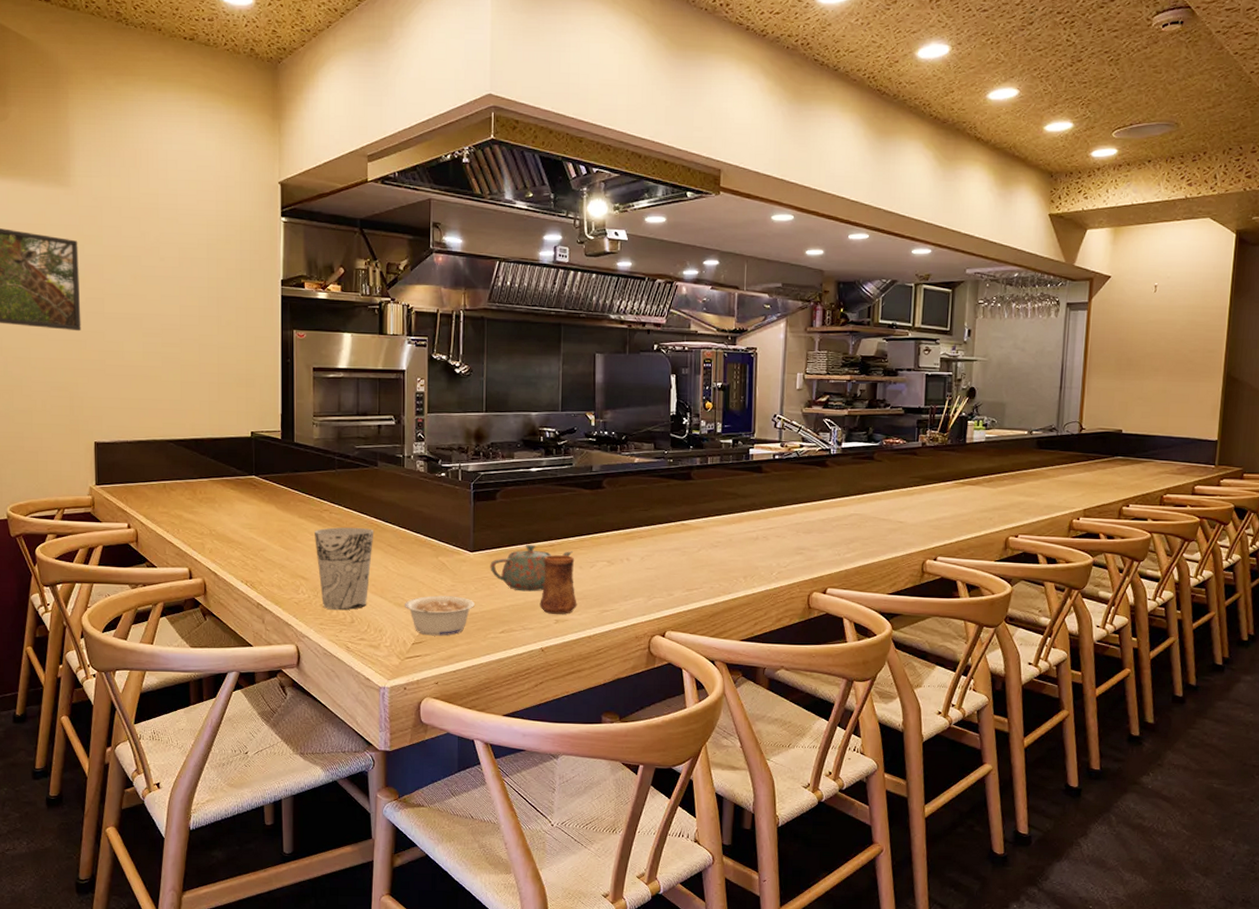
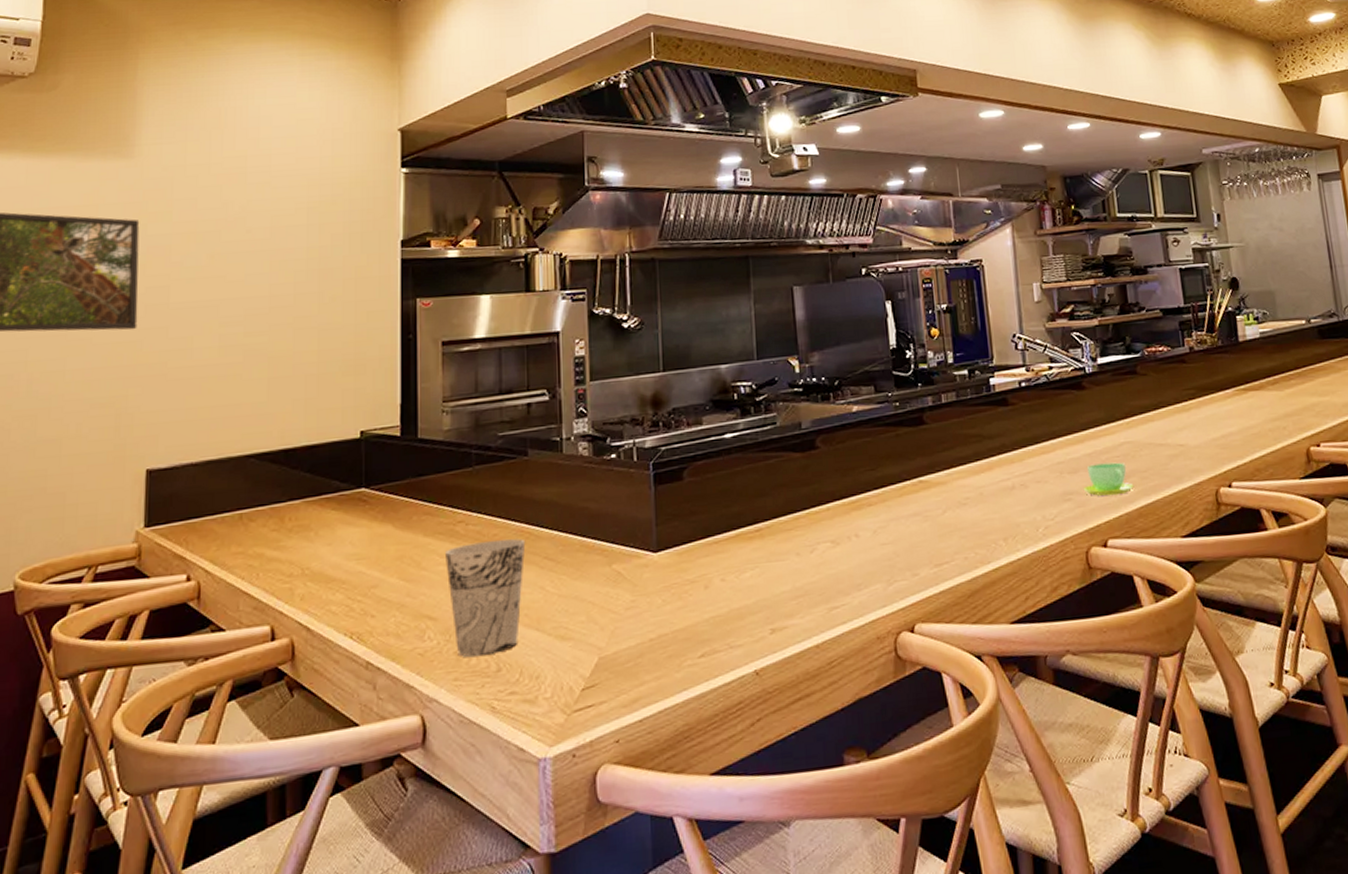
legume: present [405,595,474,636] -> none [570,615,663,675]
teapot: present [490,544,573,592] -> none [680,531,786,597]
cup: present [540,555,577,614] -> none [748,540,798,622]
cup: none [813,528,856,555] -> present [1083,462,1134,496]

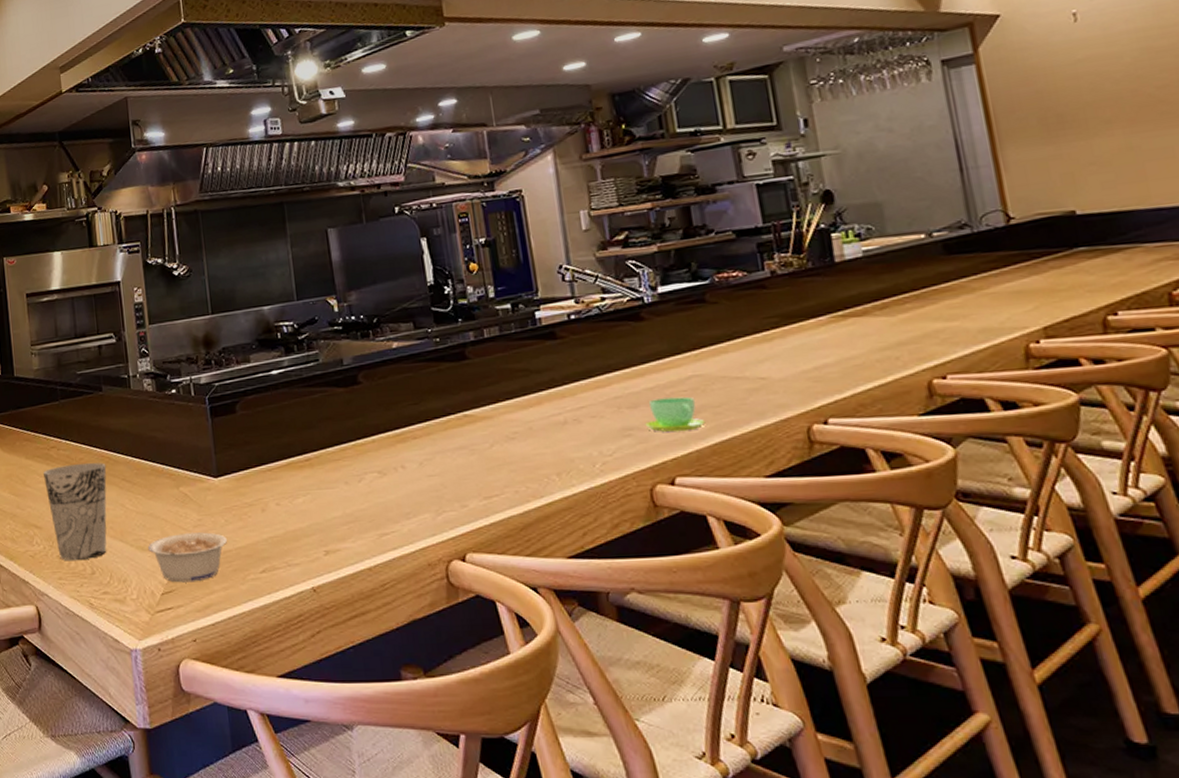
legume: none [570,615,663,675] -> present [148,532,227,583]

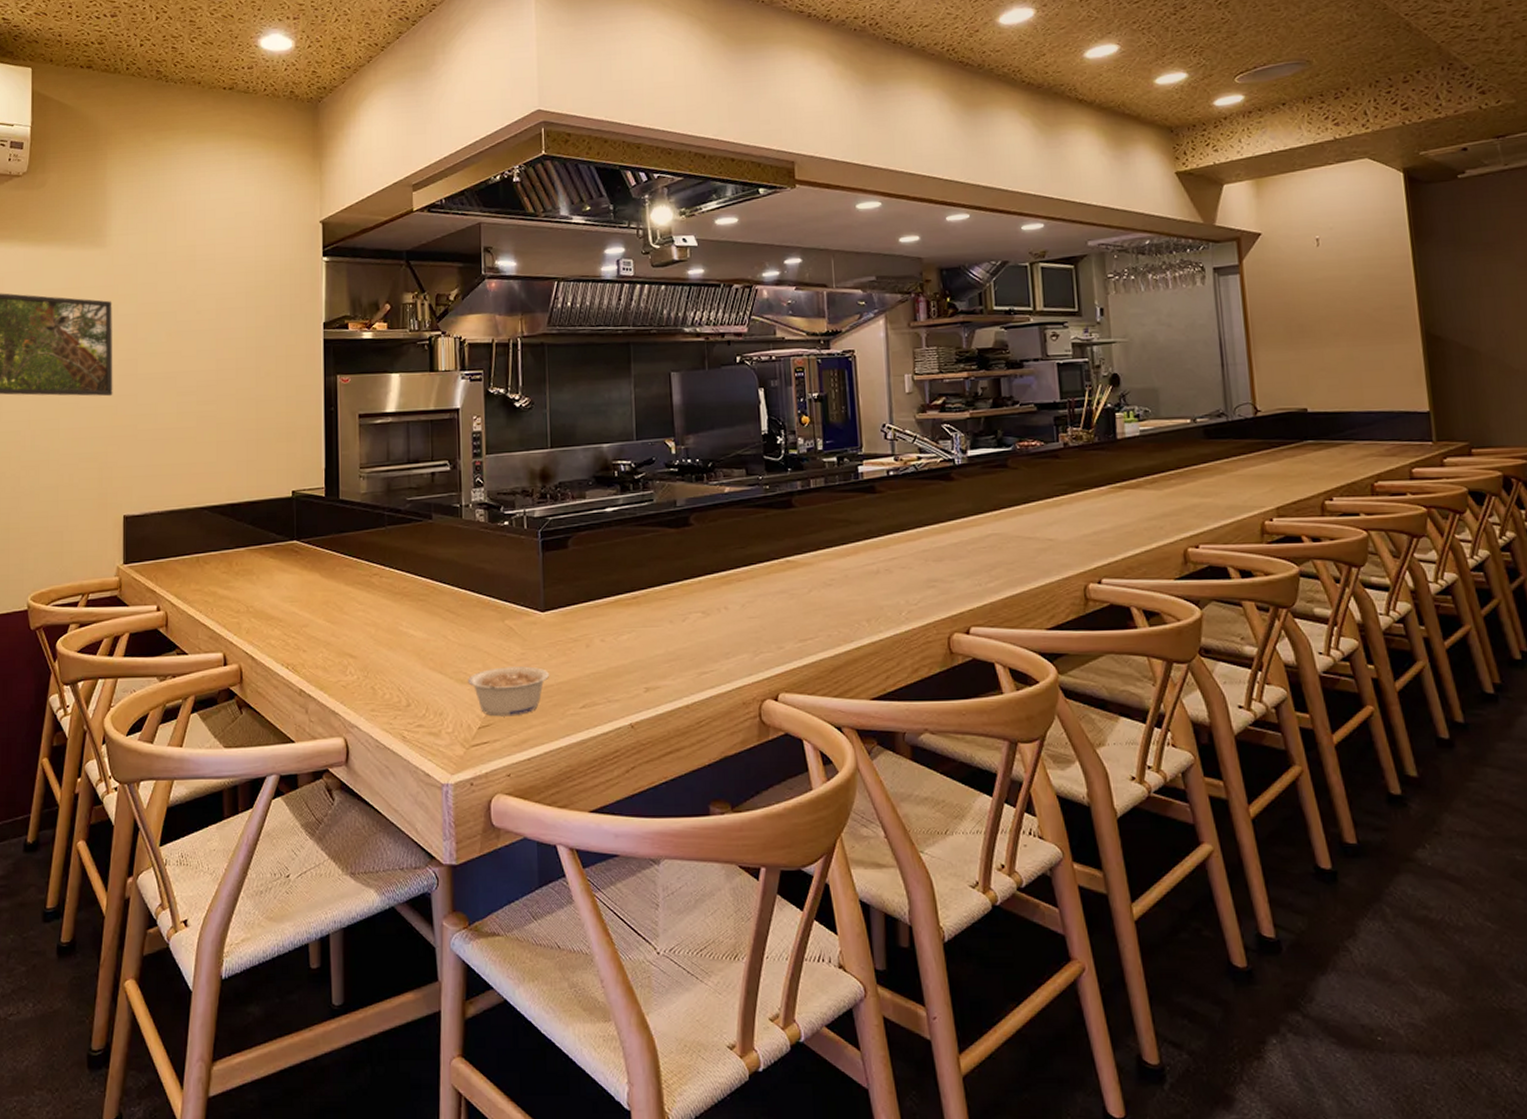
cup: present [43,462,107,561] -> none [363,591,431,693]
cup: present [645,396,706,433] -> none [947,553,1000,586]

